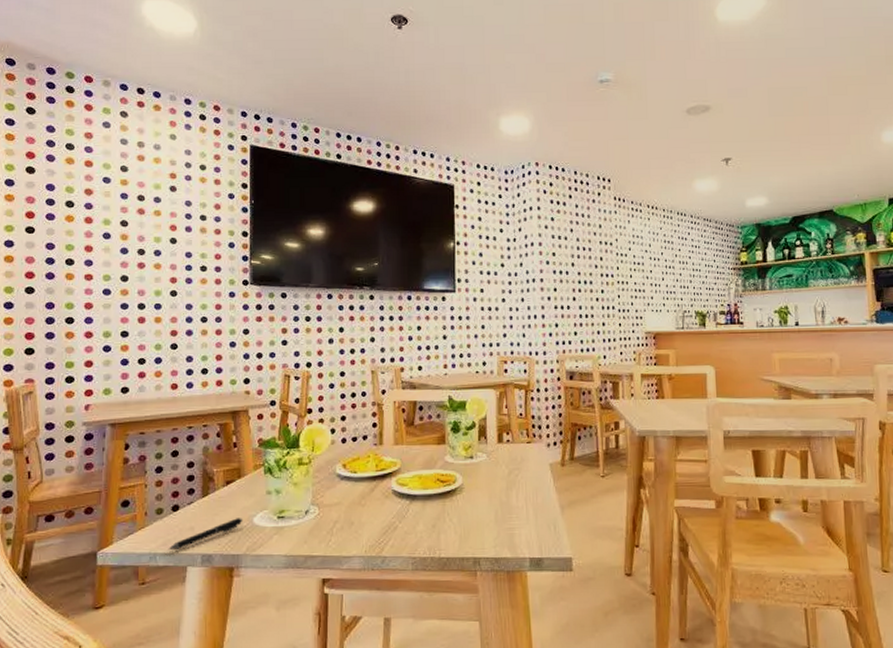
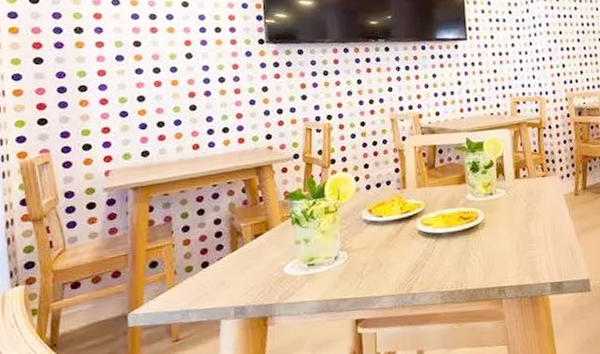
pen: present [168,518,243,551] -> none [200,269,274,306]

